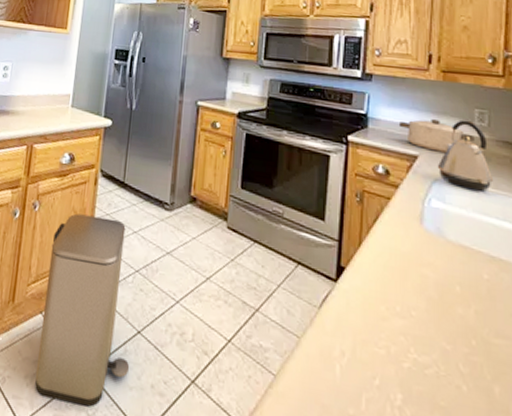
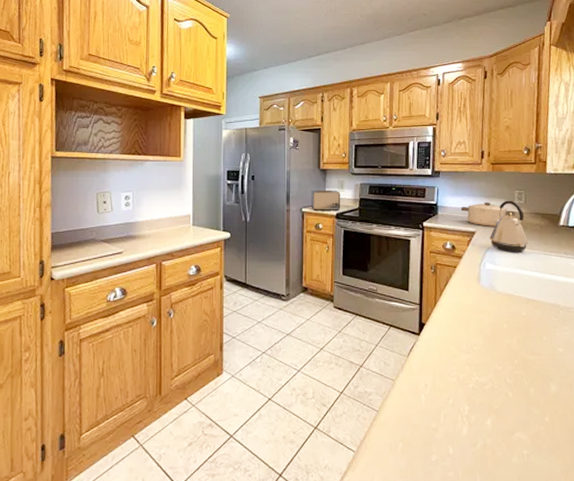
pedal bin: present [35,213,129,407] -> none [187,314,264,463]
toaster: none [208,80,245,110] -> present [311,189,341,212]

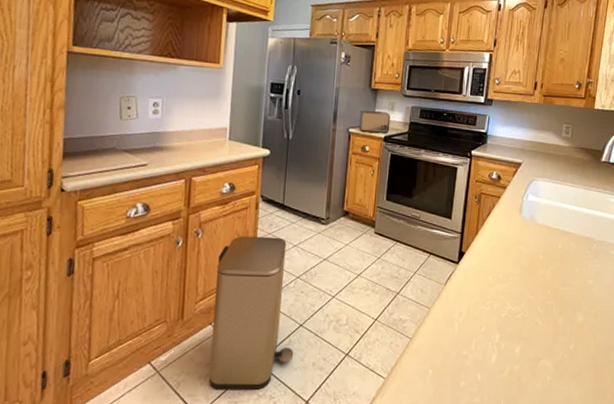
pedal bin: none [187,314,264,463] -> present [208,236,293,390]
cooking pot: present [460,202,515,227] -> none [509,134,561,159]
kettle: present [489,200,528,252] -> none [534,133,571,186]

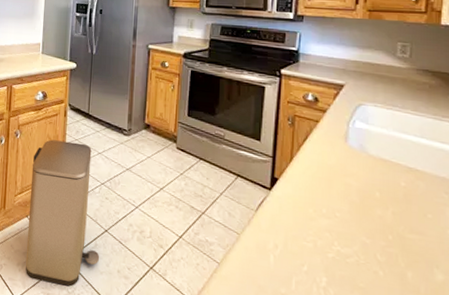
toaster: present [358,109,391,134] -> none [158,27,190,51]

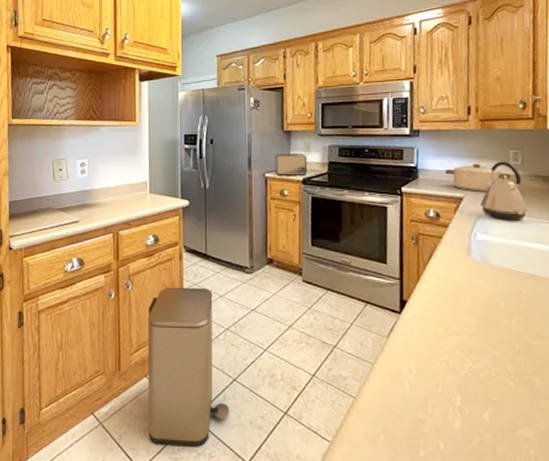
toaster: none [158,27,190,51] -> present [274,152,308,177]
cooking pot: none [327,53,397,81] -> present [445,164,511,192]
kettle: none [361,52,412,113] -> present [480,161,527,221]

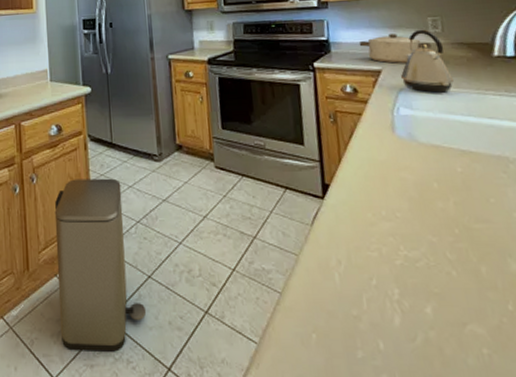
toaster: present [274,152,308,177] -> none [176,31,213,58]

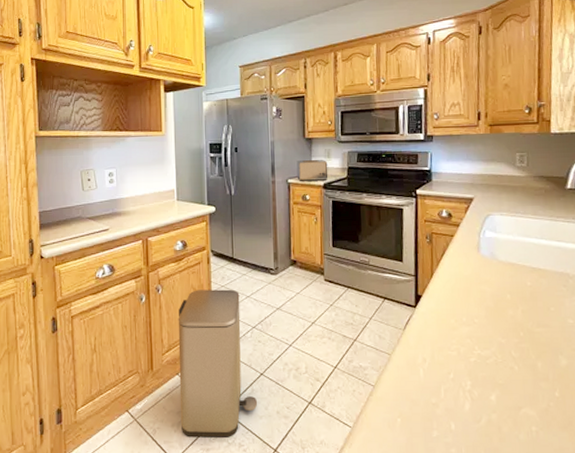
toaster: none [176,31,213,58] -> present [296,159,328,182]
cooking pot: present [359,34,432,63] -> none [456,166,517,192]
kettle: present [400,29,454,93] -> none [488,163,532,219]

